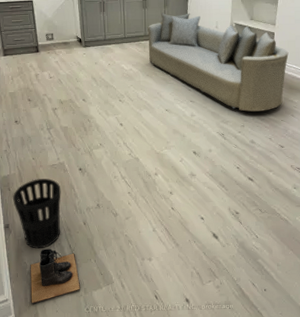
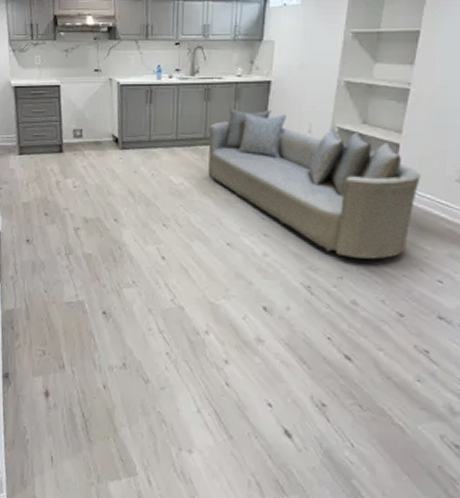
wastebasket: present [13,179,61,249] -> none [16,318,77,412]
boots: present [30,249,81,304] -> none [27,412,94,484]

